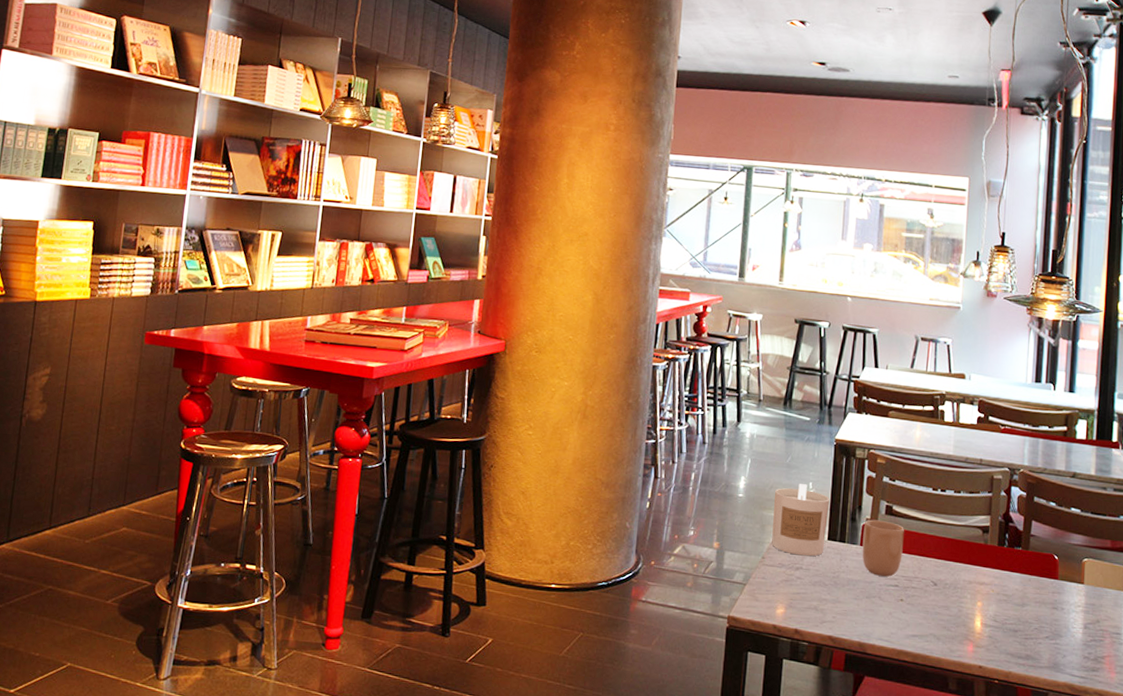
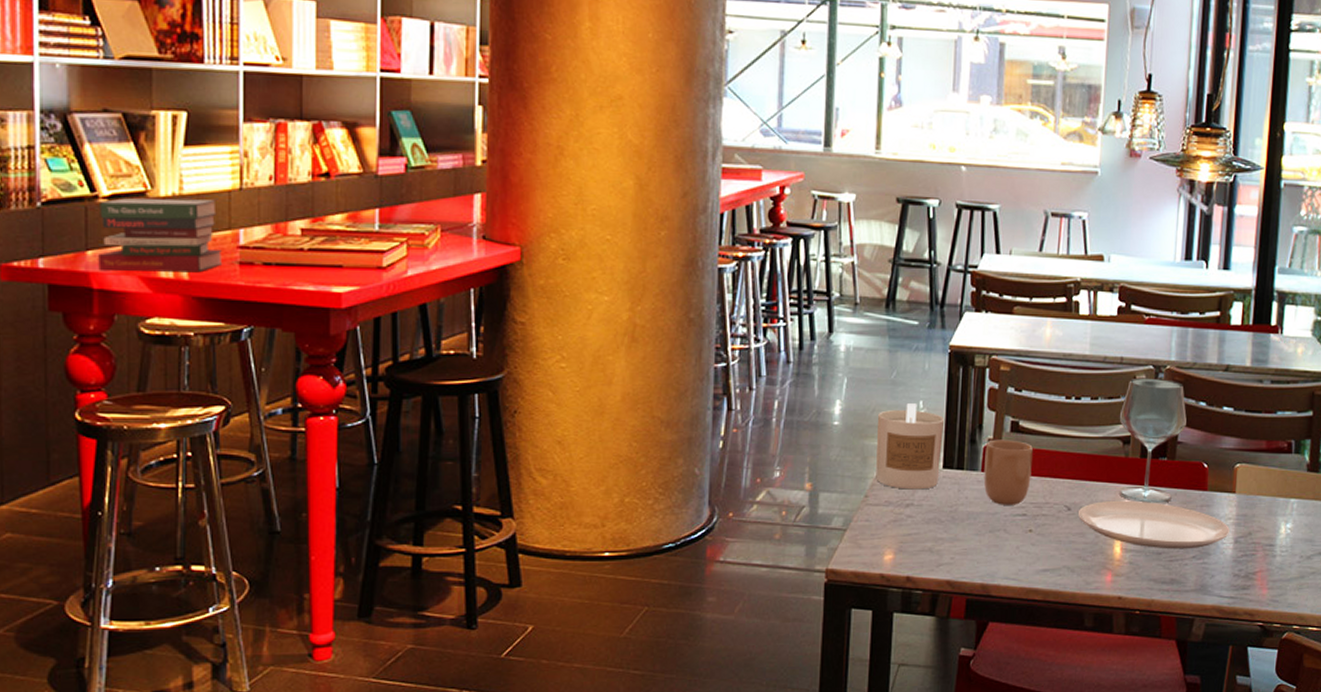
books: none [210,290,295,346] -> present [98,198,223,273]
plate: none [943,580,1079,630] -> present [1077,500,1230,549]
wine glass: none [979,477,1039,587] -> present [1119,377,1187,503]

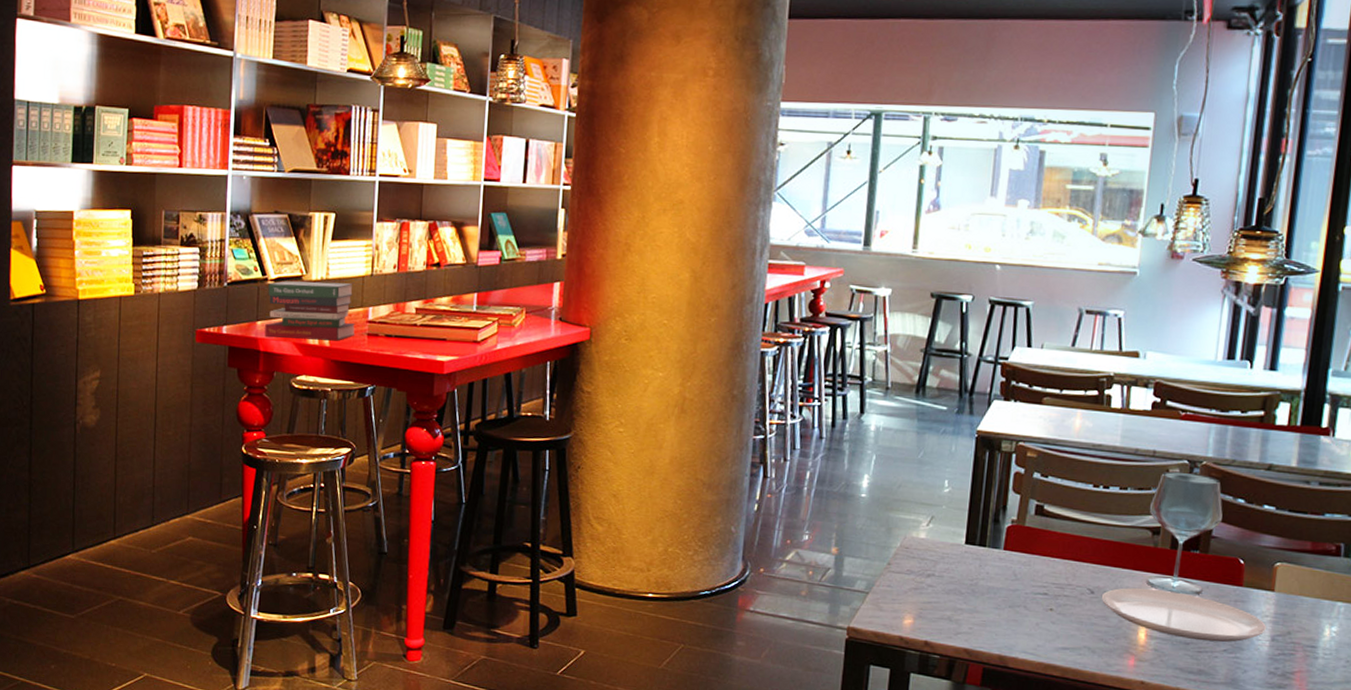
candle: present [876,403,945,490] -> none [899,482,969,562]
cup: present [983,439,1034,505] -> none [1005,521,1058,584]

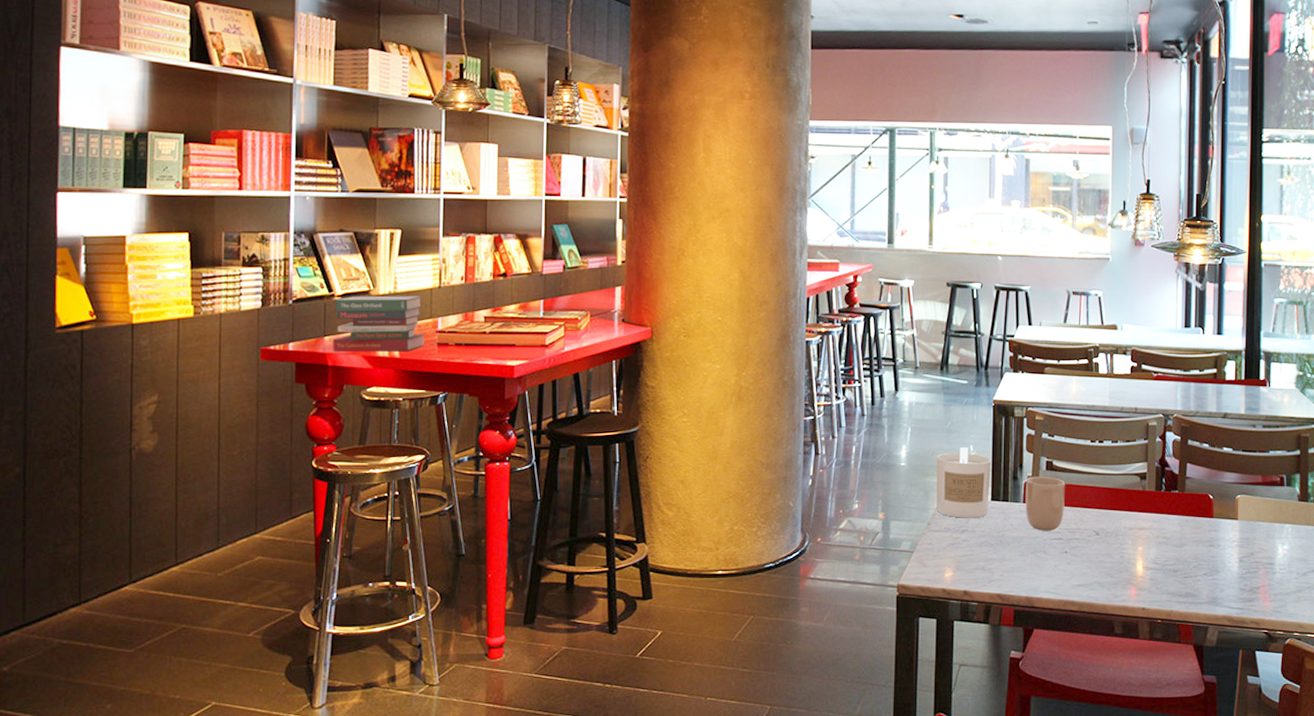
candle: none [899,482,969,562] -> present [936,448,992,518]
cup: none [1005,521,1058,584] -> present [1025,476,1066,531]
plate: present [1101,588,1266,643] -> none [1105,526,1234,568]
wine glass: present [1147,471,1223,595] -> none [1136,424,1193,528]

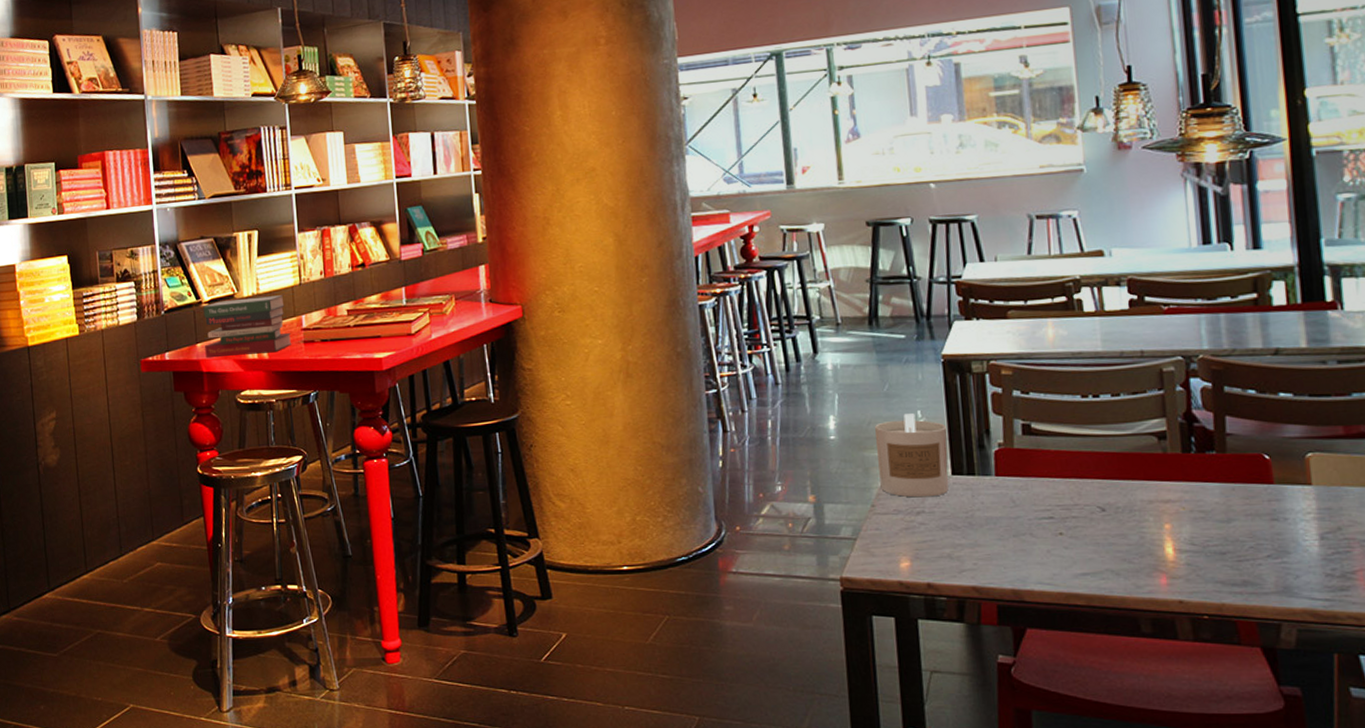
cup: present [1025,476,1066,531] -> none [996,442,1054,509]

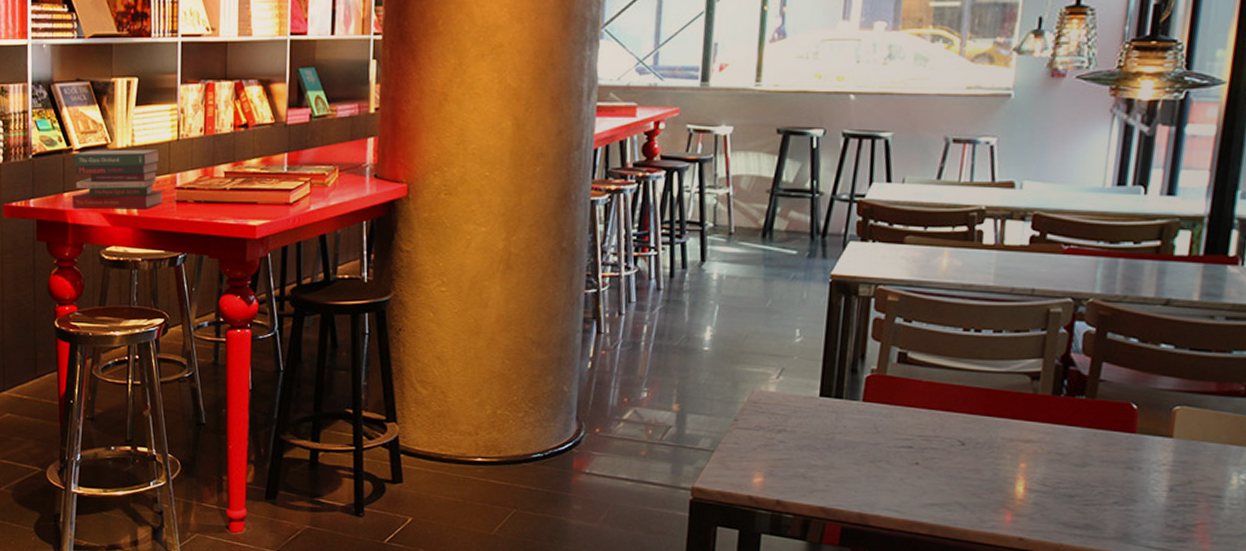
candle: present [875,414,949,498] -> none [746,331,823,417]

